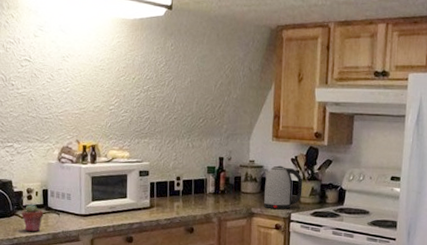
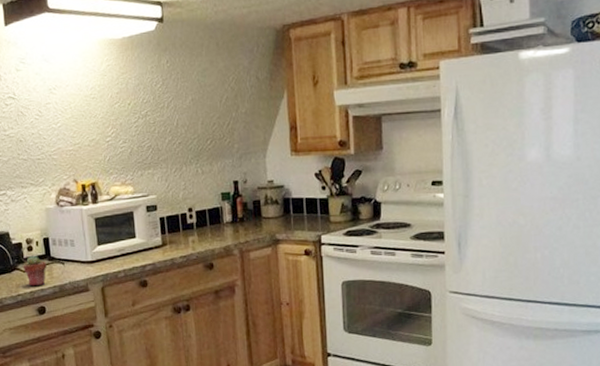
kettle: present [264,165,303,209] -> none [286,183,332,232]

